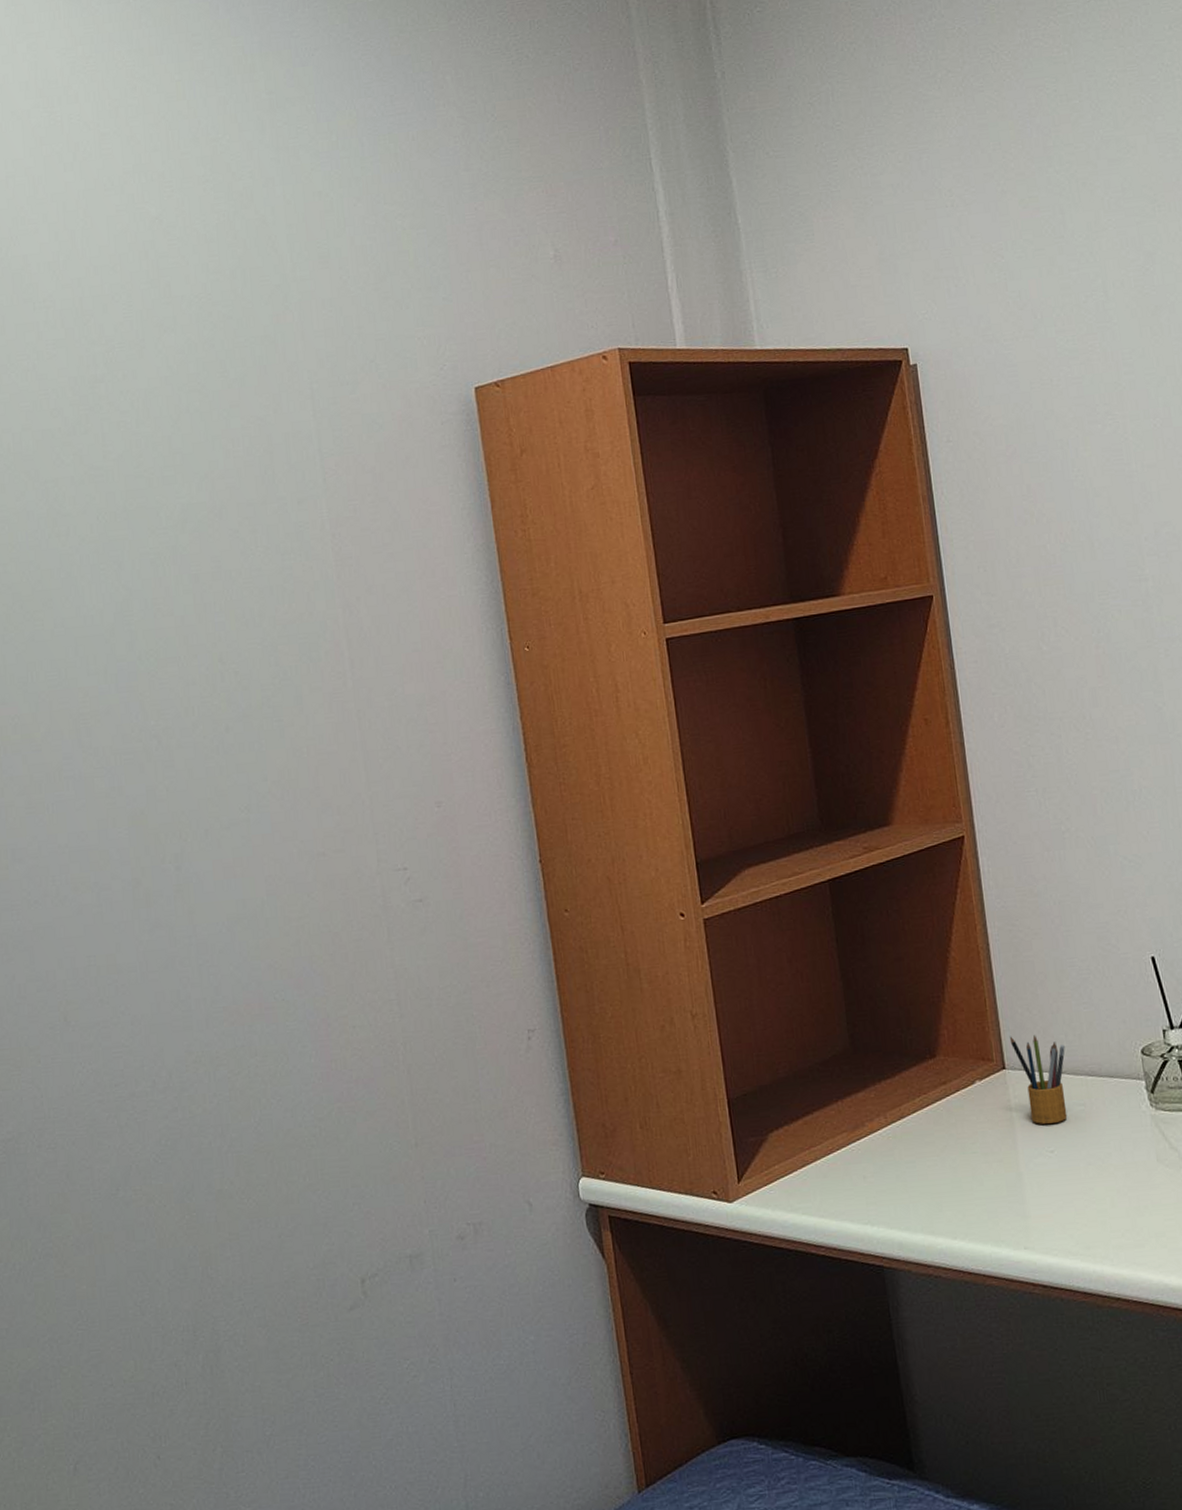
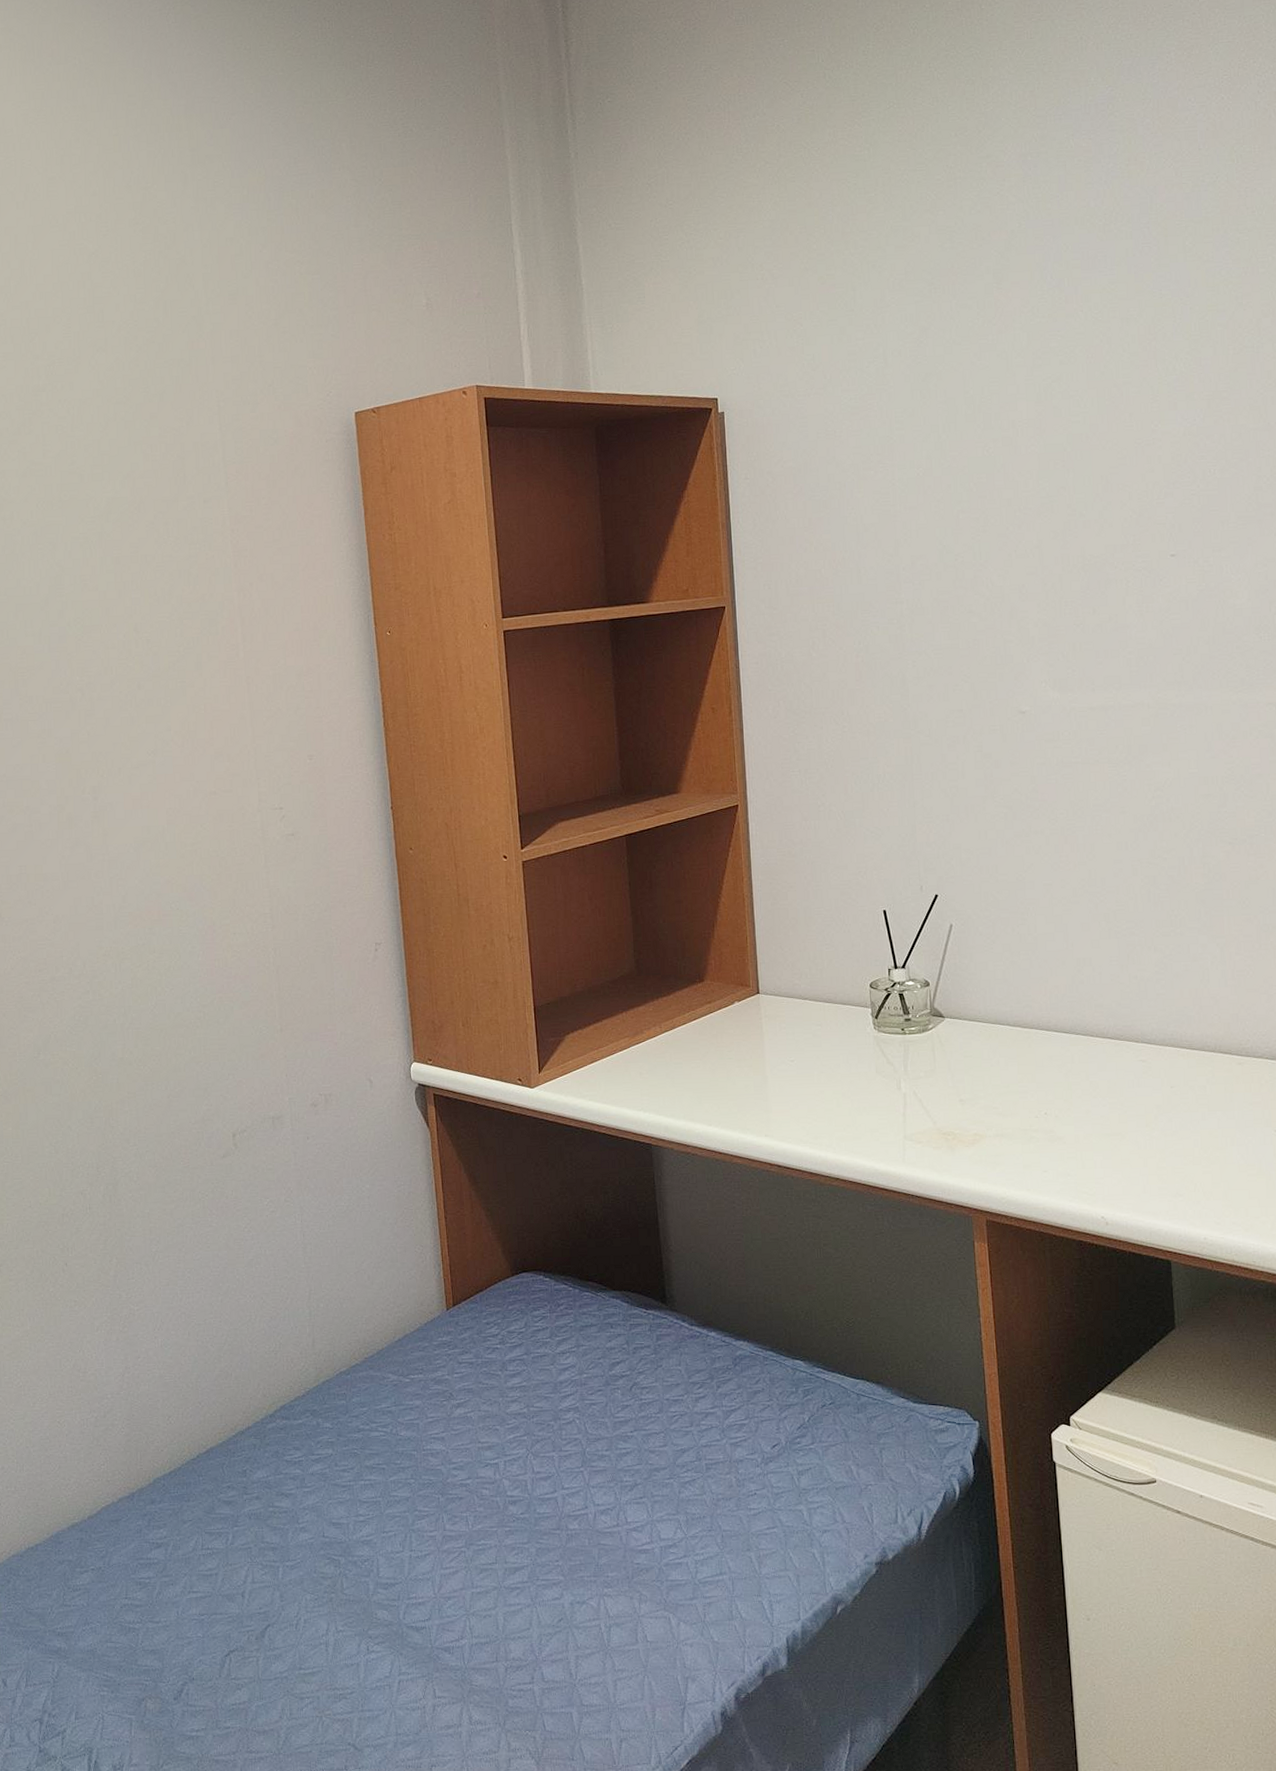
pencil box: present [1009,1035,1068,1125] -> none [764,968,809,1040]

